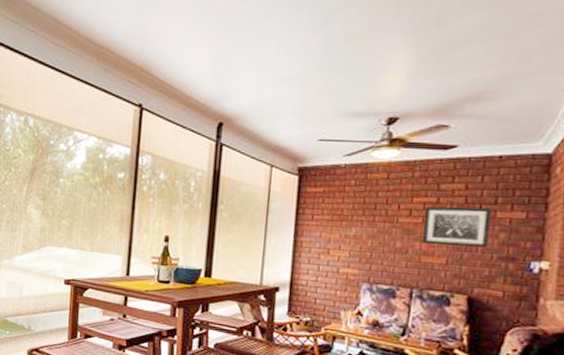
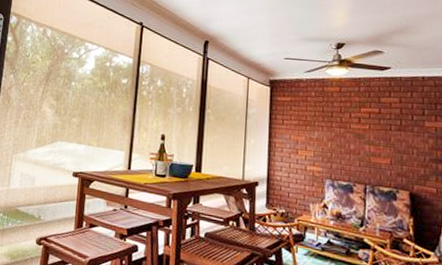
wall art: present [422,206,491,247] -> none [370,116,422,151]

